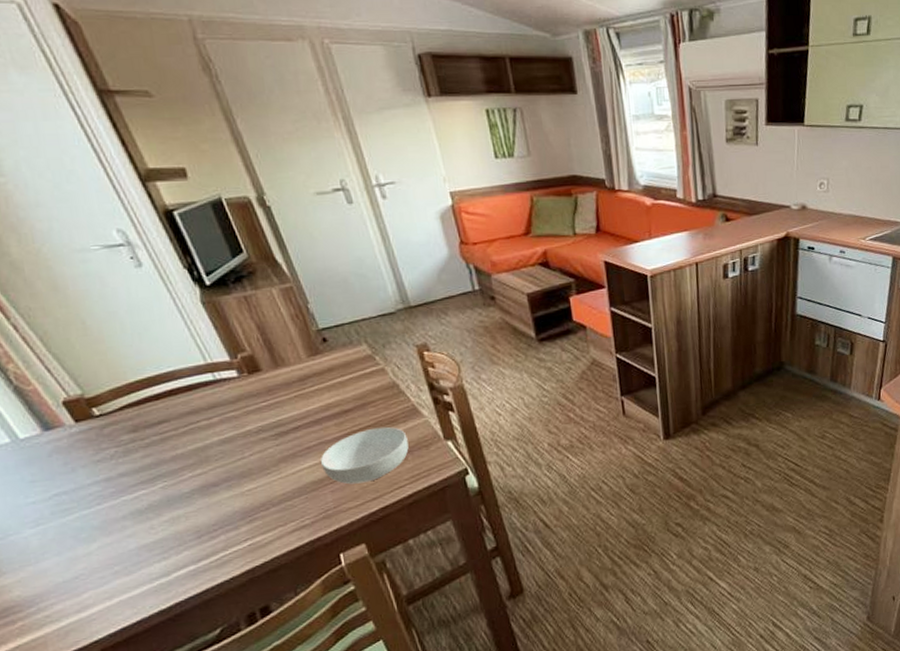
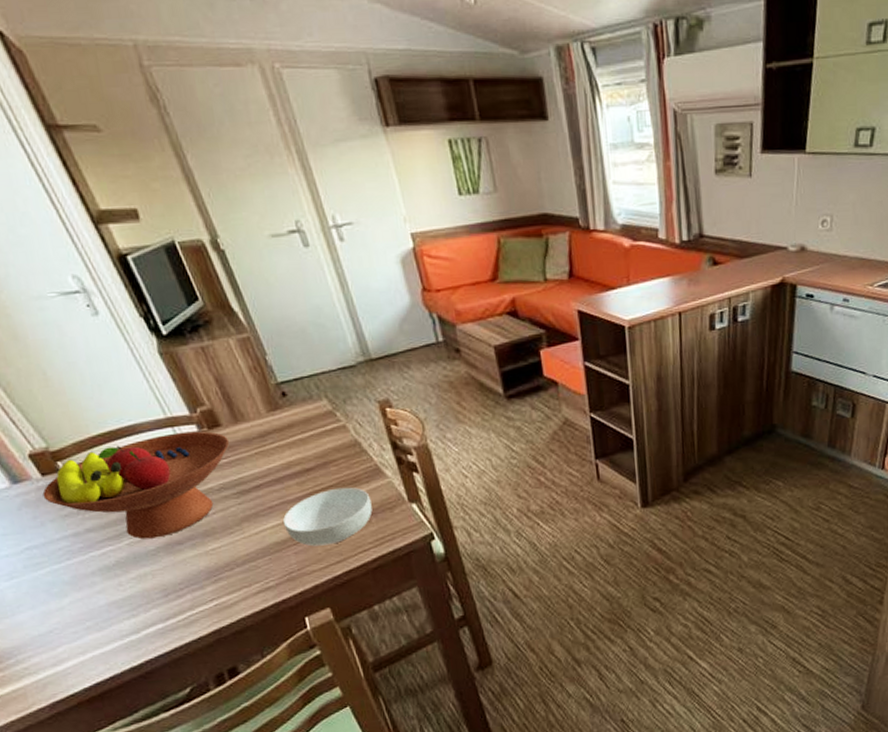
fruit bowl: none [75,376,270,483] -> present [42,431,230,540]

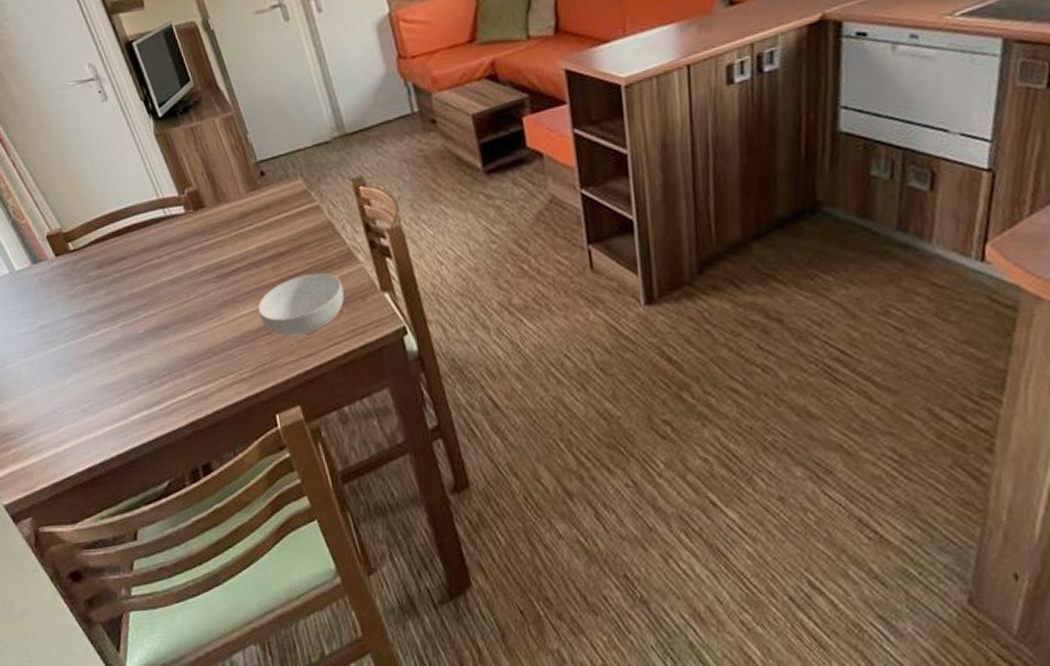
fruit bowl: present [42,431,230,540] -> none [55,212,212,322]

